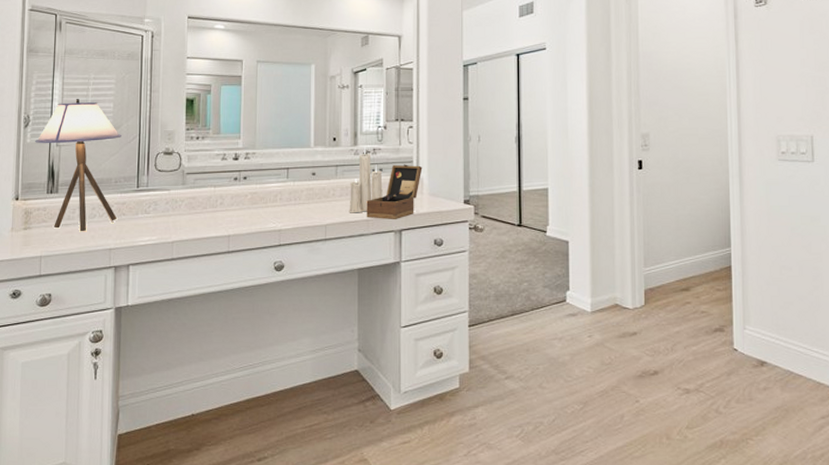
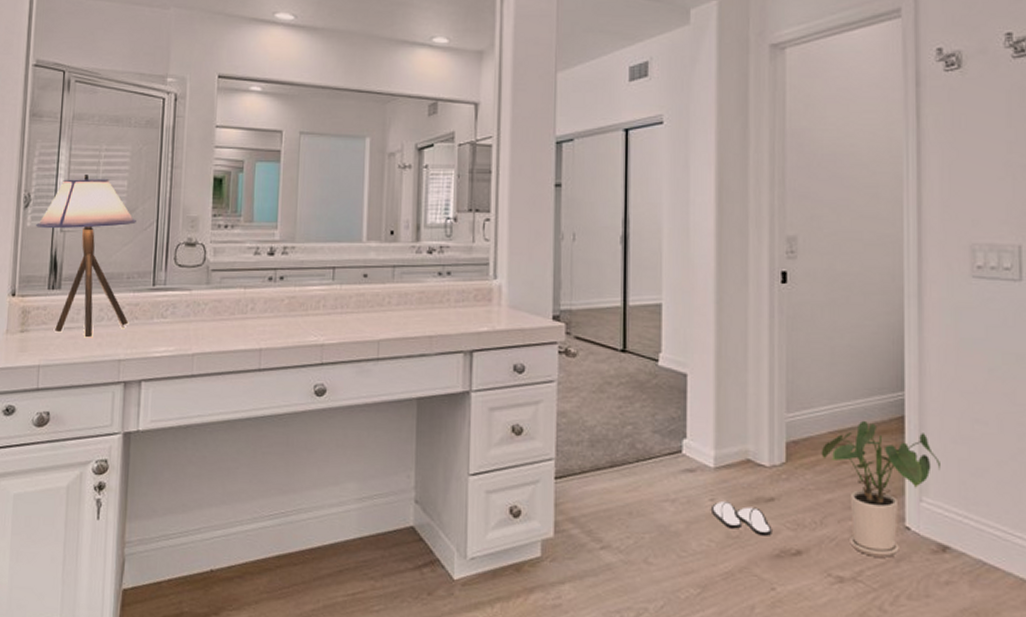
candle: present [349,147,383,213] -> none [407,243,451,327]
wooden box: present [366,164,423,220] -> none [429,267,501,338]
slippers: none [590,336,636,362] -> present [712,500,772,536]
house plant: none [670,270,758,372] -> present [821,420,940,558]

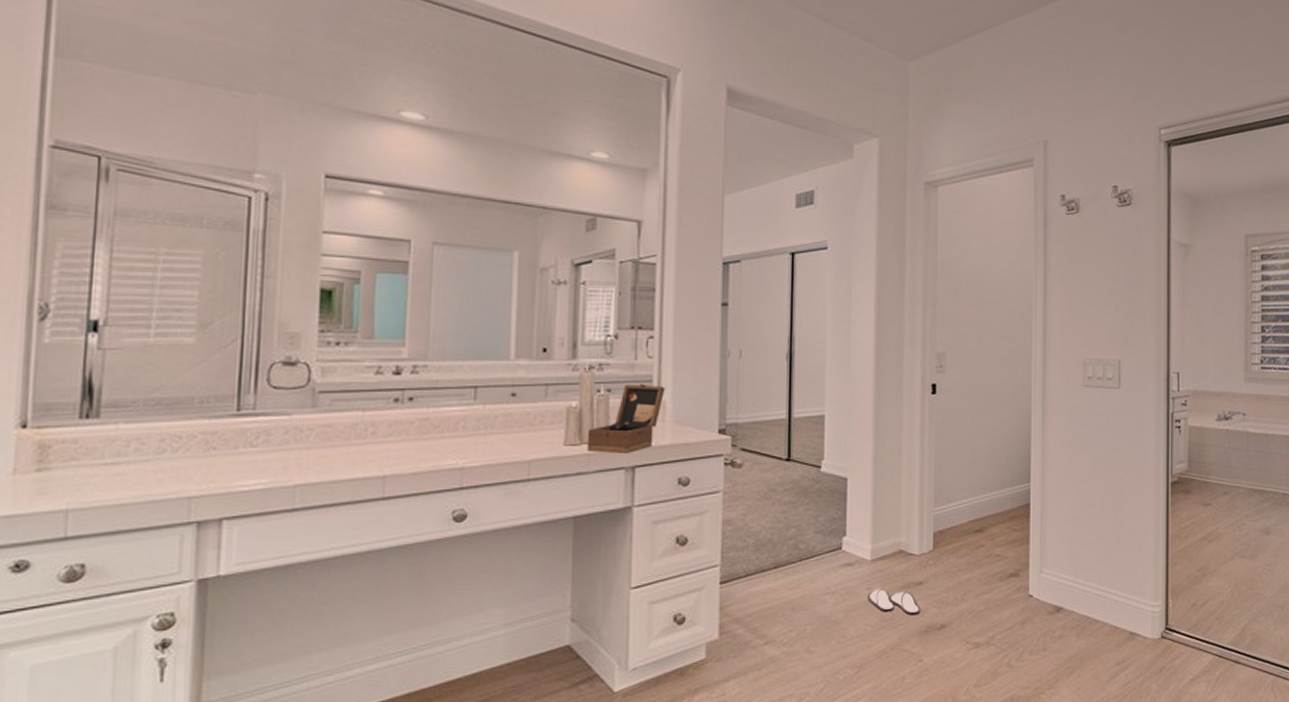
table lamp: present [36,175,136,338] -> none [59,282,212,474]
candle: none [407,243,451,327] -> present [562,361,611,446]
wooden box: none [429,267,501,338] -> present [587,384,666,455]
house plant: present [821,420,940,558] -> none [962,509,1057,623]

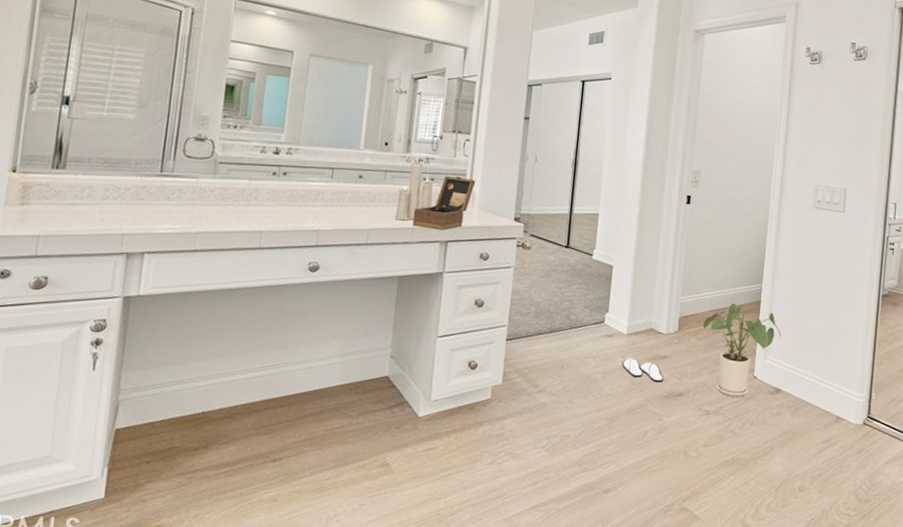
house plant: none [962,509,1057,623] -> present [702,303,781,397]

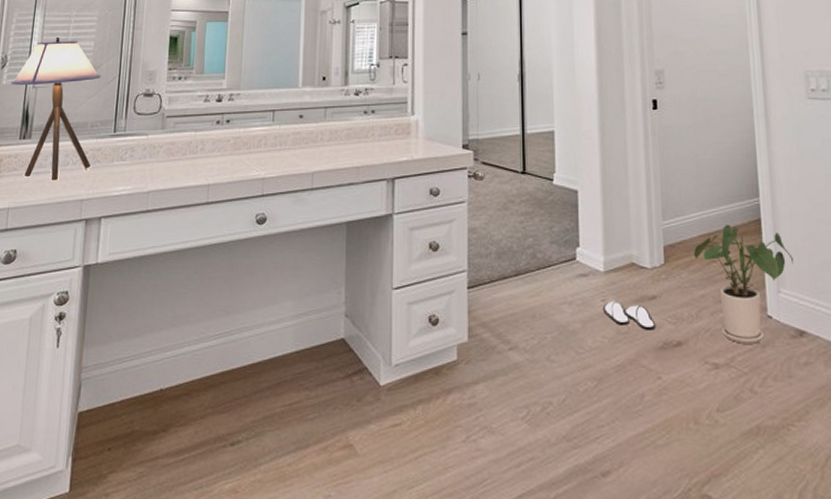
table lamp: none [42,70,147,214] -> present [11,38,101,181]
candle: present [394,155,433,221] -> none [338,86,375,160]
wooden box: present [412,175,476,231] -> none [356,105,418,168]

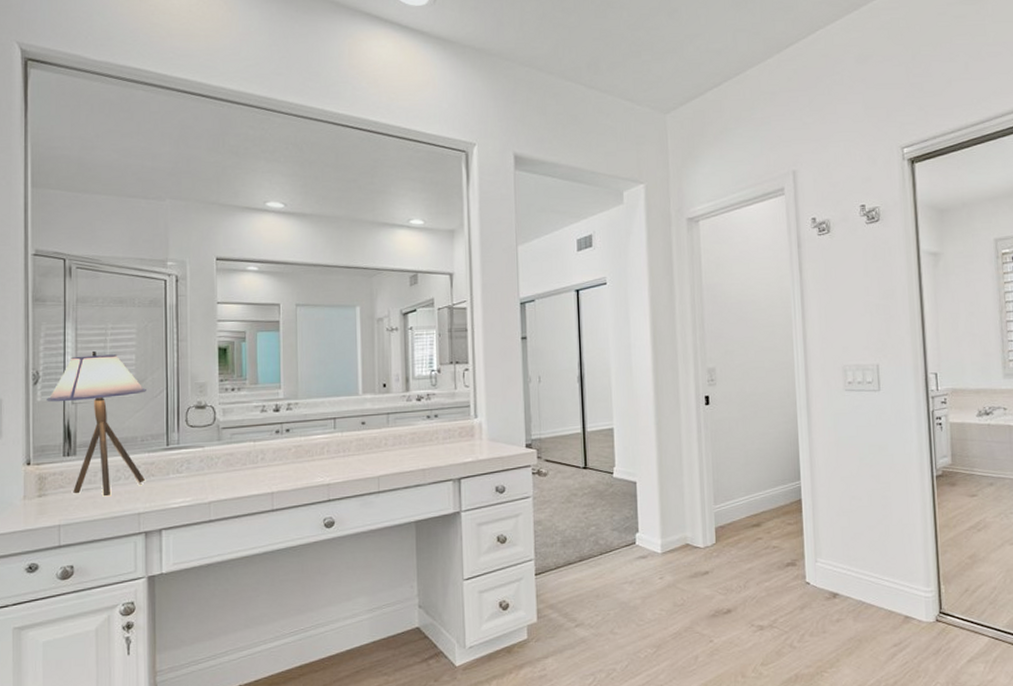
slippers: present [603,300,656,330] -> none [661,577,708,602]
house plant: present [693,224,793,344] -> none [741,505,829,608]

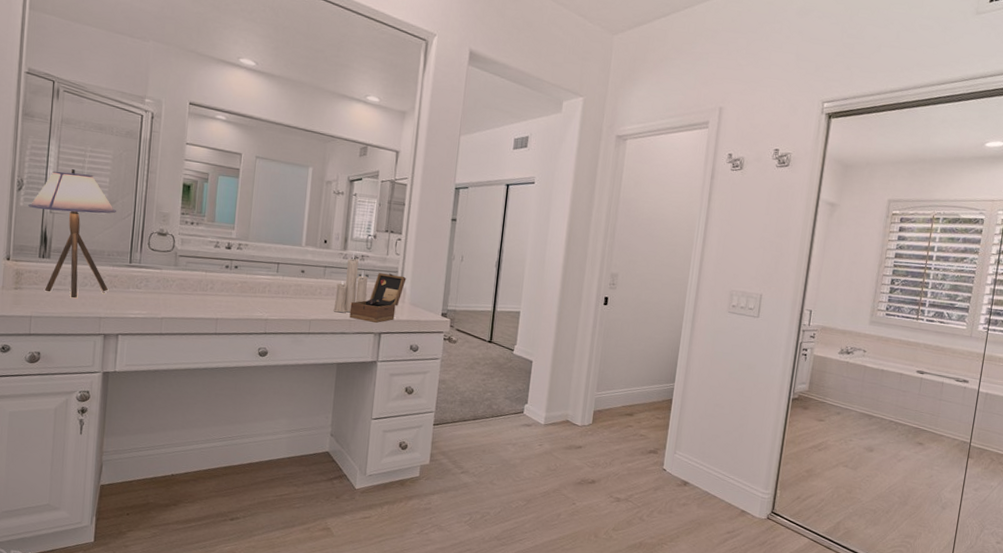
candle: none [403,392,439,463] -> present [333,252,368,313]
wooden box: none [421,409,481,469] -> present [349,272,407,324]

